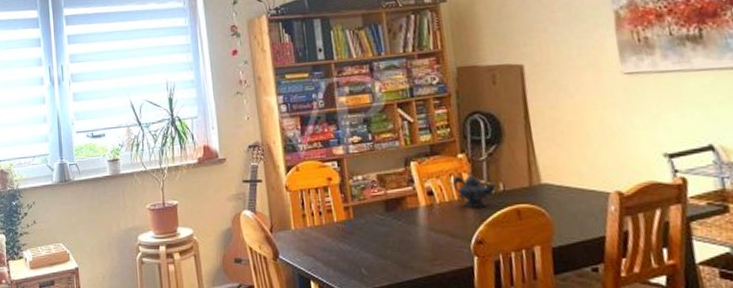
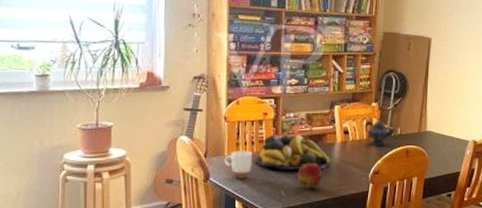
mug: none [291,222,324,256] -> present [224,150,253,179]
fruit bowl: none [326,199,417,243] -> present [255,134,330,170]
fruit: none [374,234,410,264] -> present [294,163,323,188]

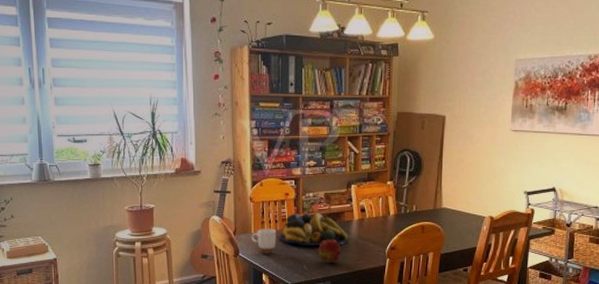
teapot: present [364,116,396,146] -> none [380,194,411,223]

